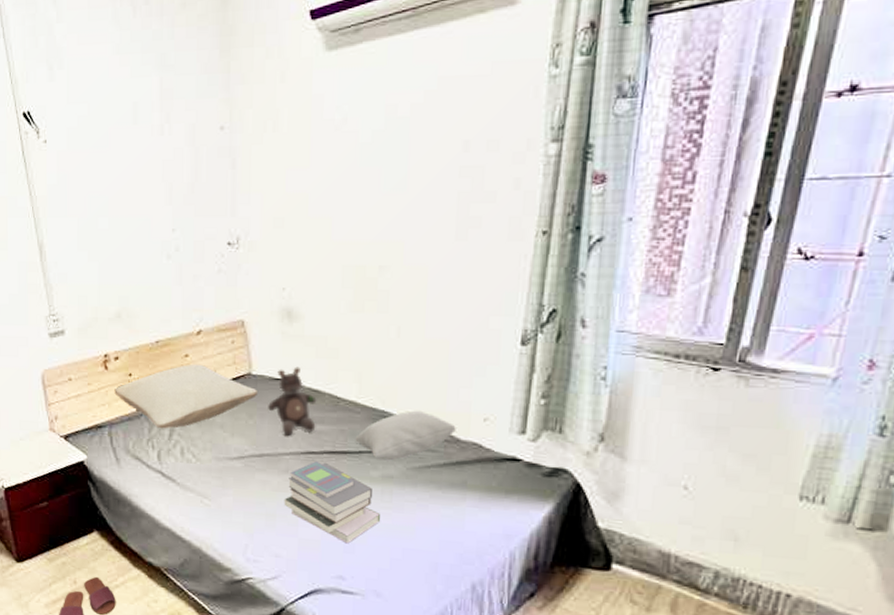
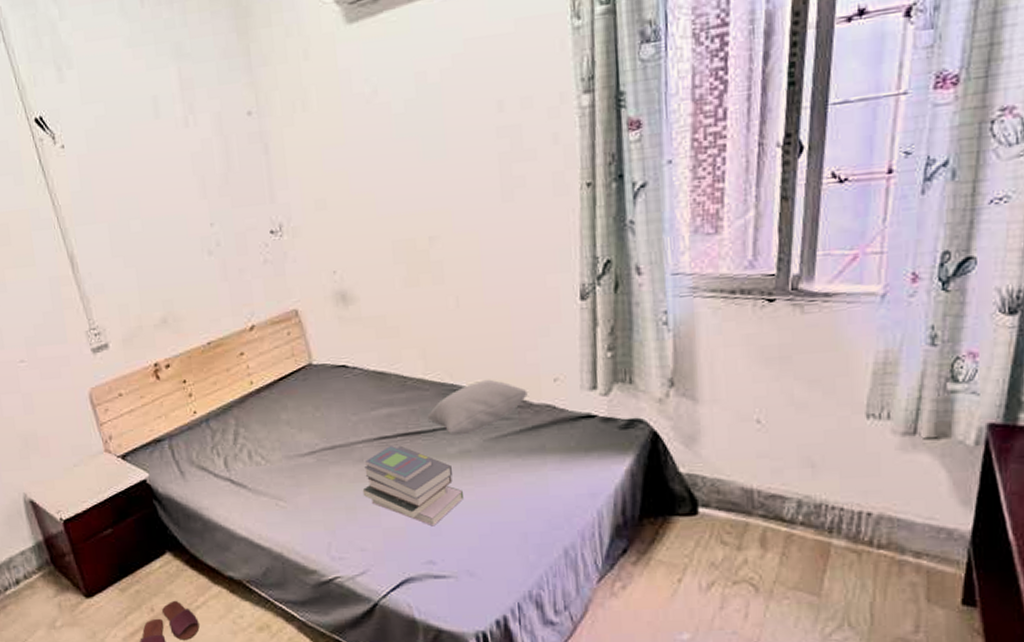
pillow: present [114,363,259,429] -> none [169,361,322,434]
stuffed animal: present [268,366,317,436] -> none [333,350,386,423]

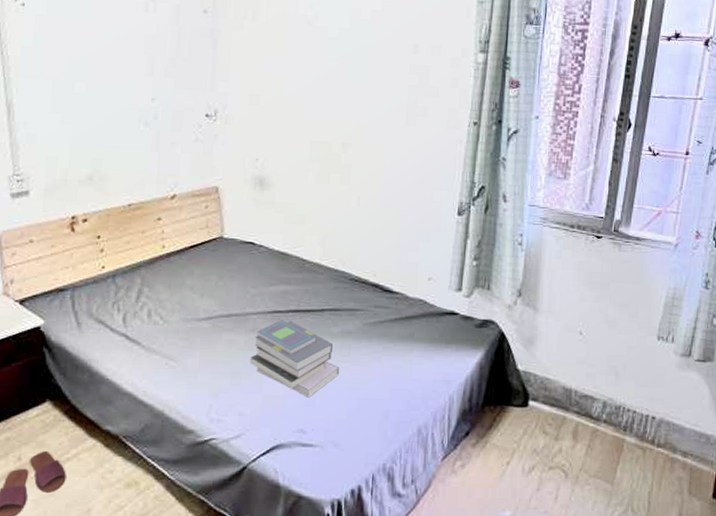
cushion: present [427,379,528,436] -> none [318,271,406,318]

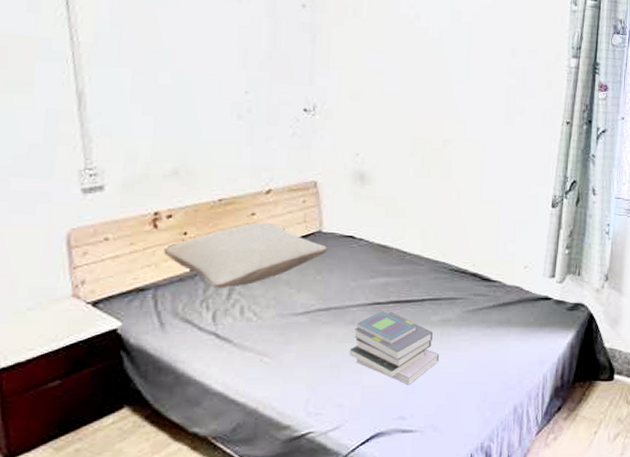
pillow: none [80,227,229,292] -> present [164,222,328,289]

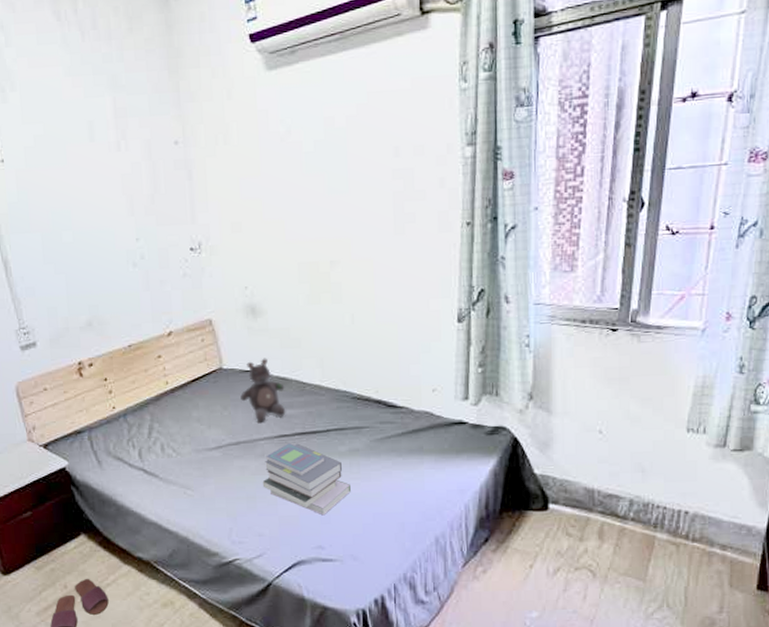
pillow: present [164,222,328,289] -> none [91,363,231,428]
stuffed animal: none [337,224,385,289] -> present [240,358,286,422]

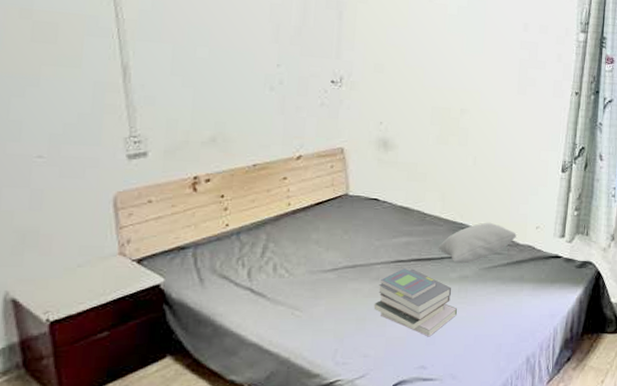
stuffed animal: present [240,358,286,422] -> none [362,188,407,248]
cushion: none [322,387,410,436] -> present [438,222,517,264]

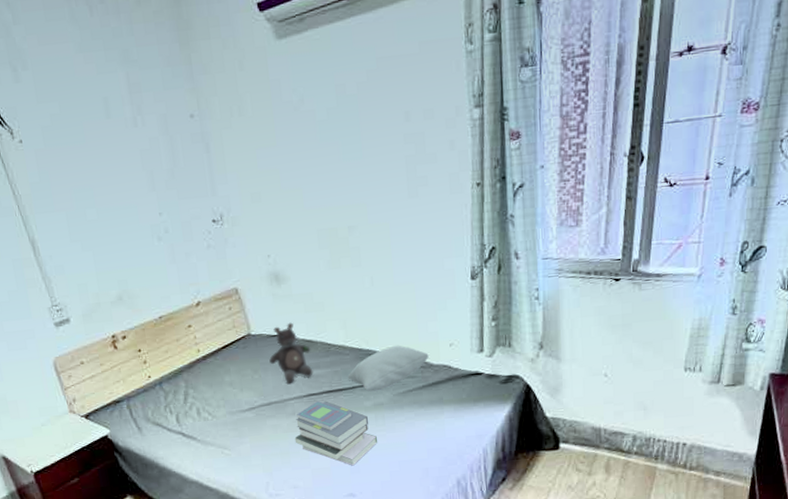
stuffed animal: none [362,188,407,248] -> present [269,322,313,383]

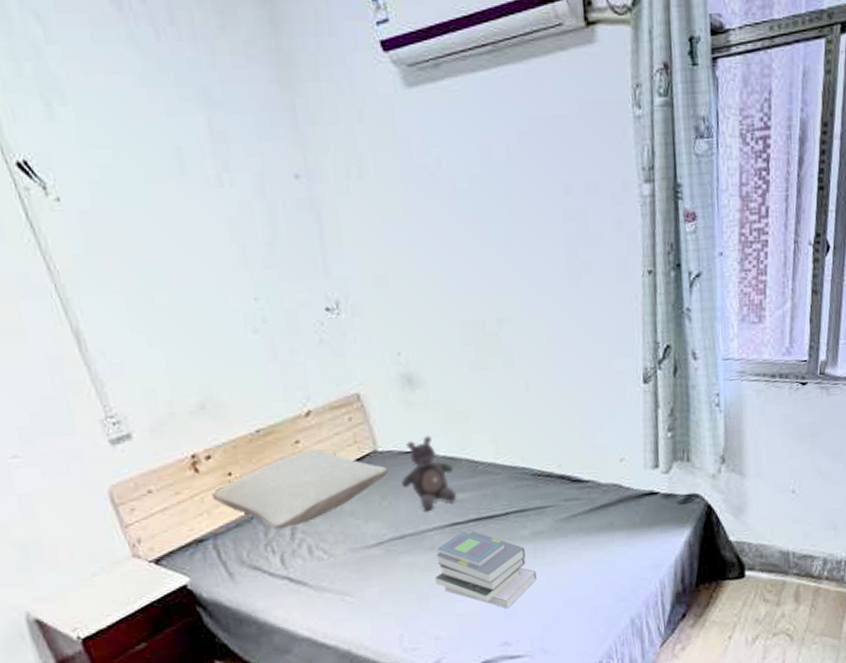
pillow: none [126,332,259,395] -> present [212,449,389,530]
cushion: present [347,345,429,392] -> none [499,461,596,518]

